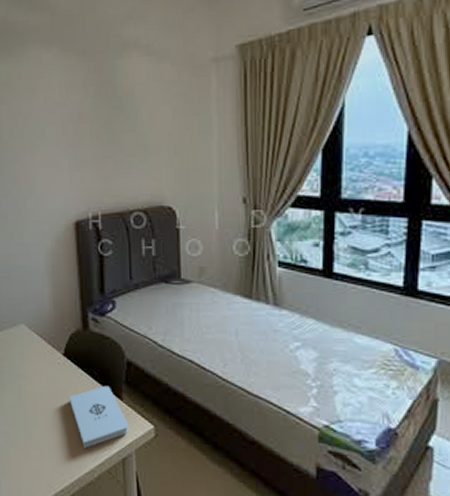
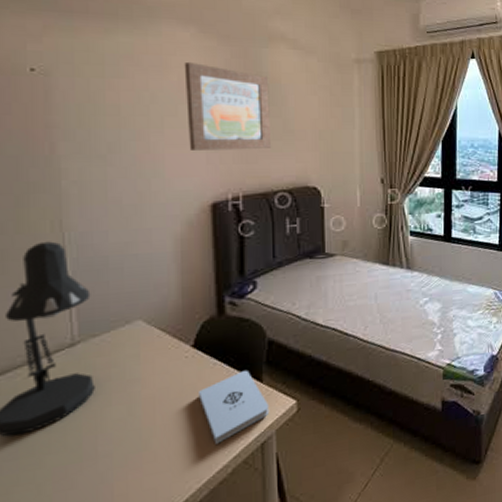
wall art: none [48,82,127,170] -> present [184,61,272,150]

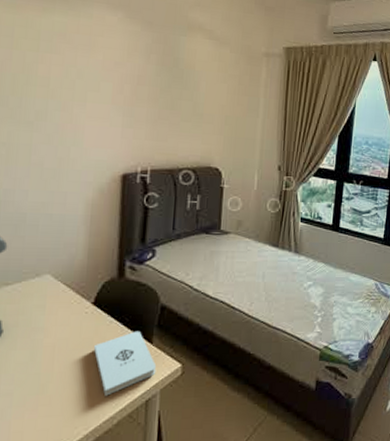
wall art: present [184,61,272,150] -> none [107,43,185,129]

